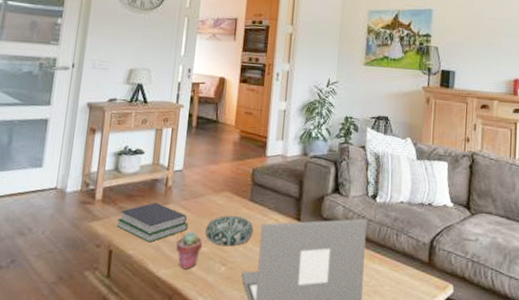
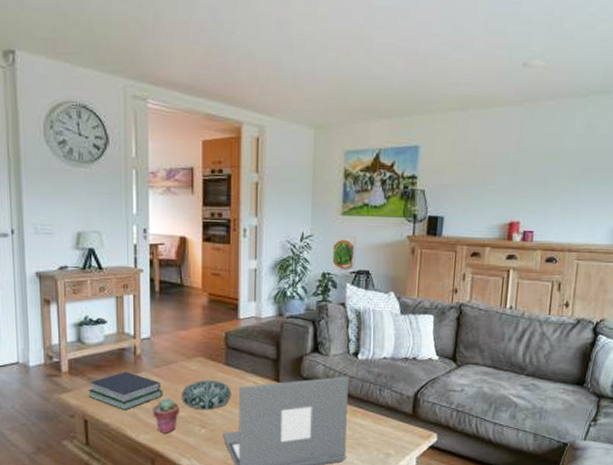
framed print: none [354,82,377,117] -> present [332,235,356,272]

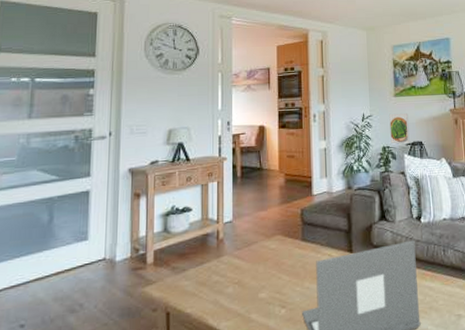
book: present [88,372,163,411] -> none [171,257,244,298]
potted succulent: present [152,397,179,434] -> none [234,279,260,319]
decorative bowl: present [182,379,231,410] -> none [262,257,309,289]

